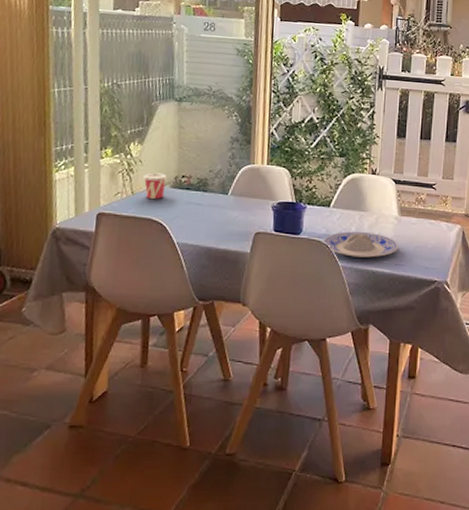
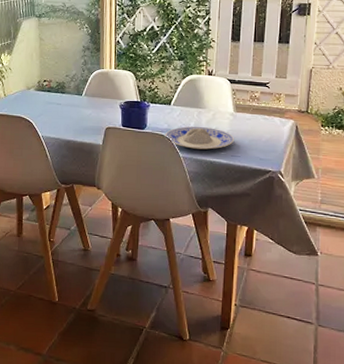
cup: present [143,173,167,199] -> none [13,78,32,100]

